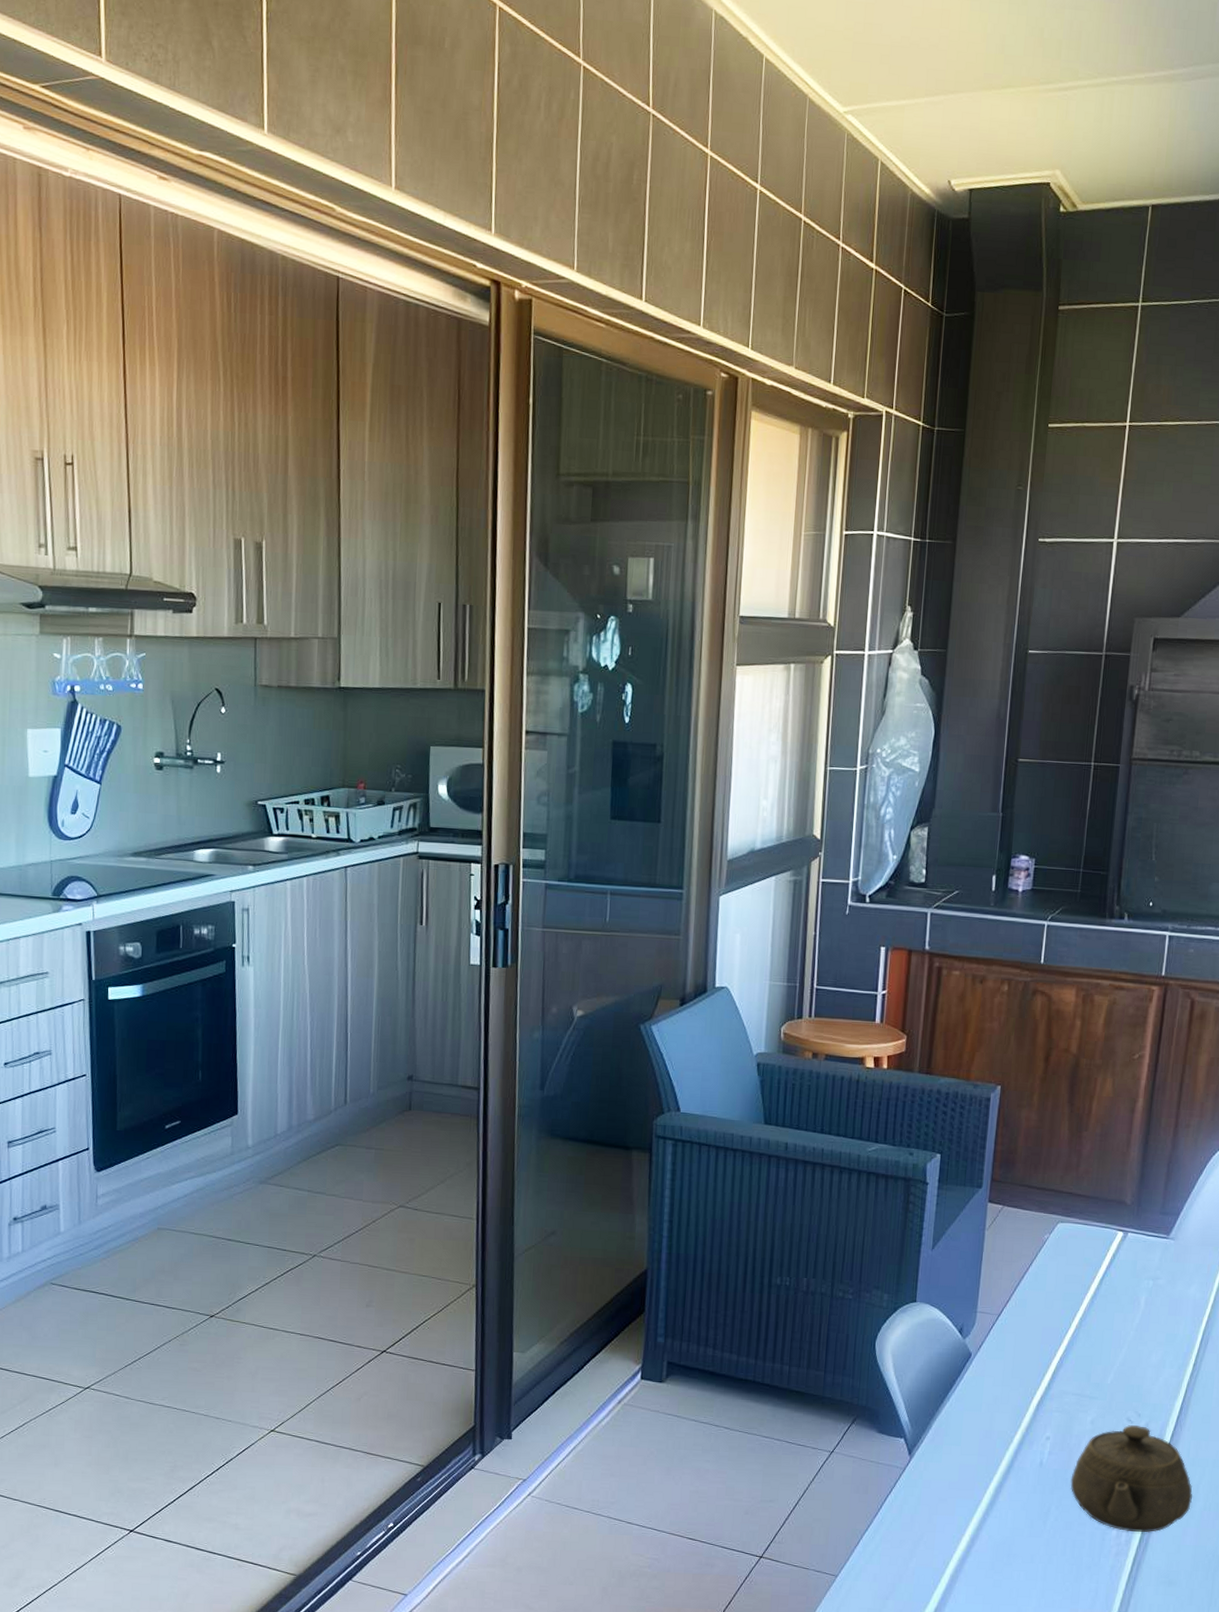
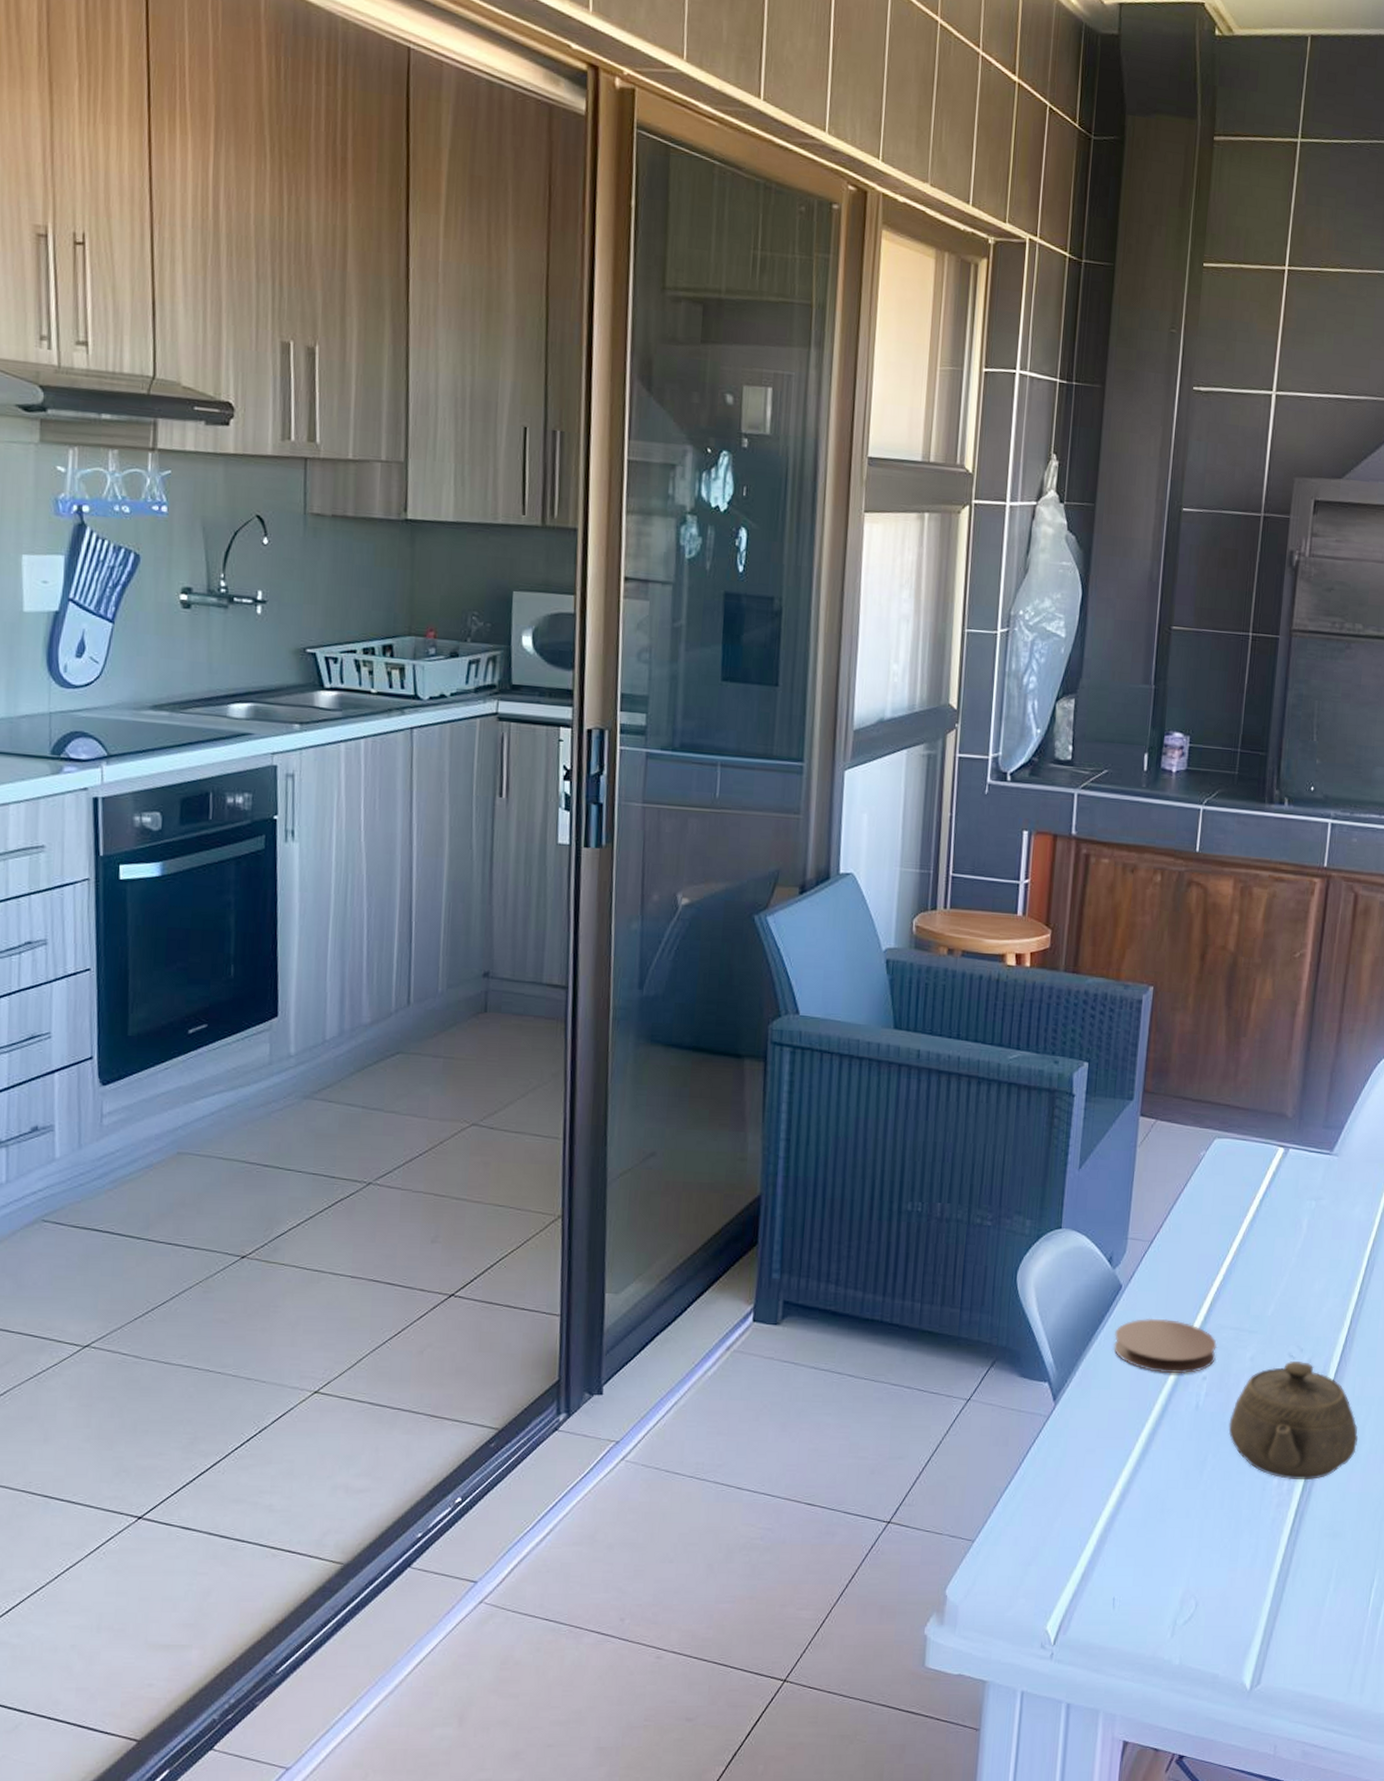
coaster: none [963,1383,1060,1434] -> present [1113,1318,1217,1374]

